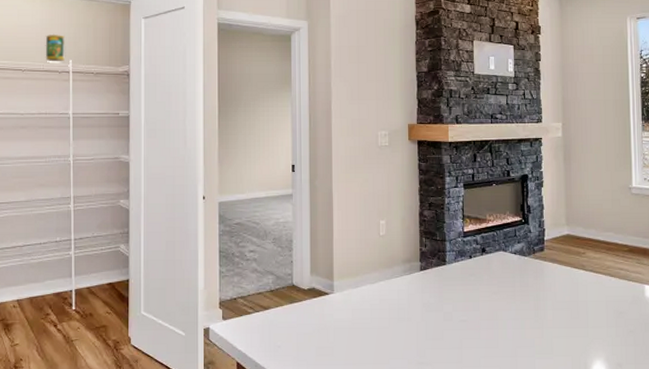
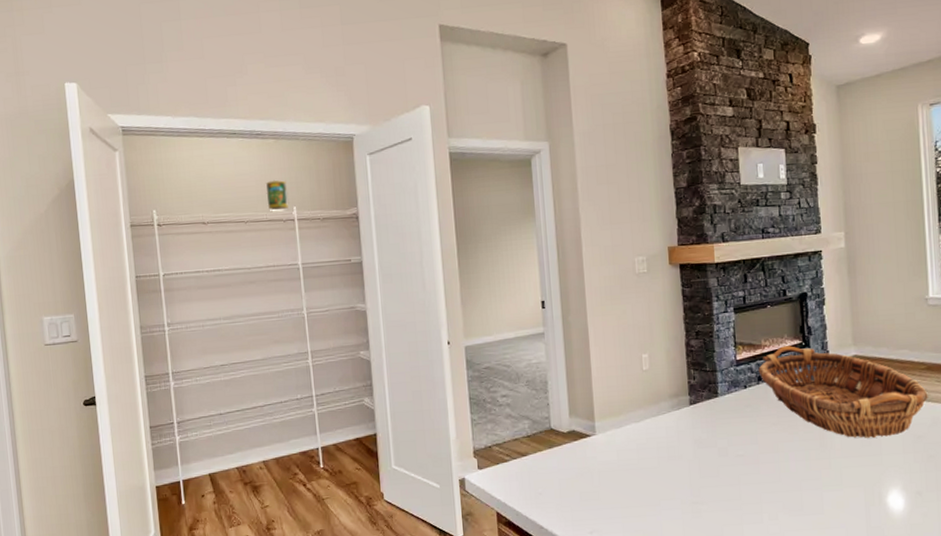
basket: none [483,222,630,311] -> present [758,345,928,438]

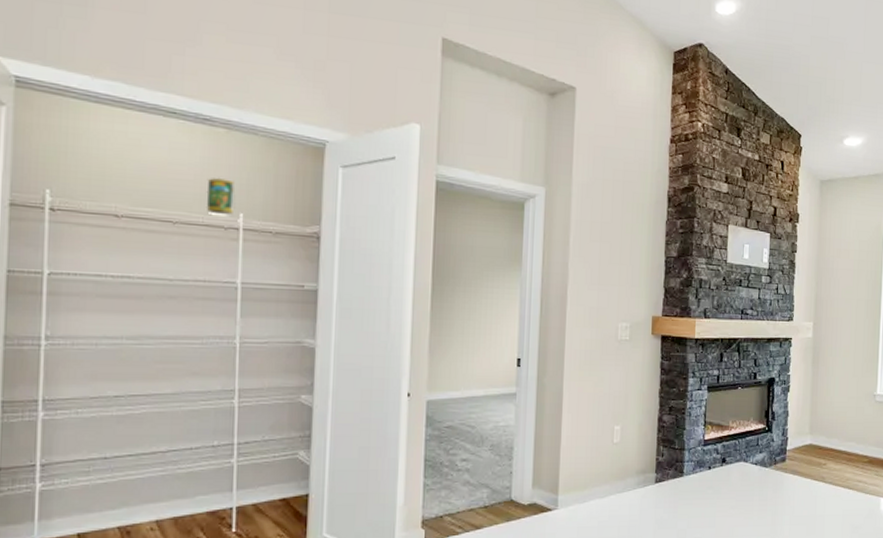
basket: present [758,345,928,438] -> none [723,429,867,526]

